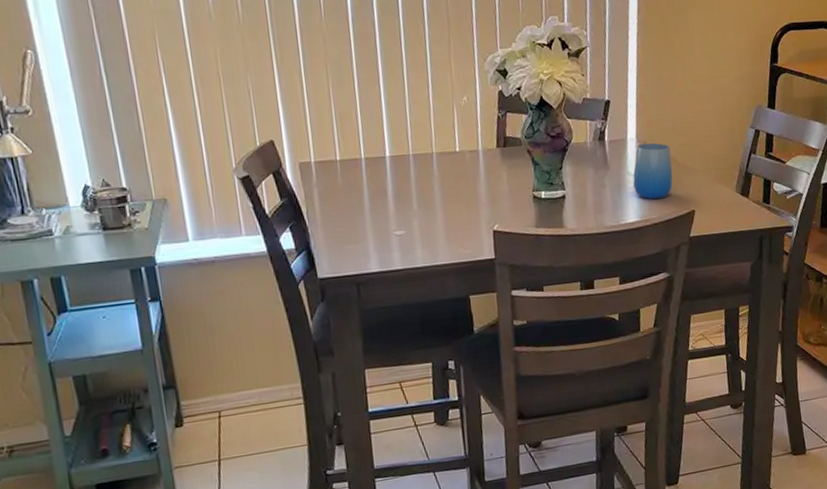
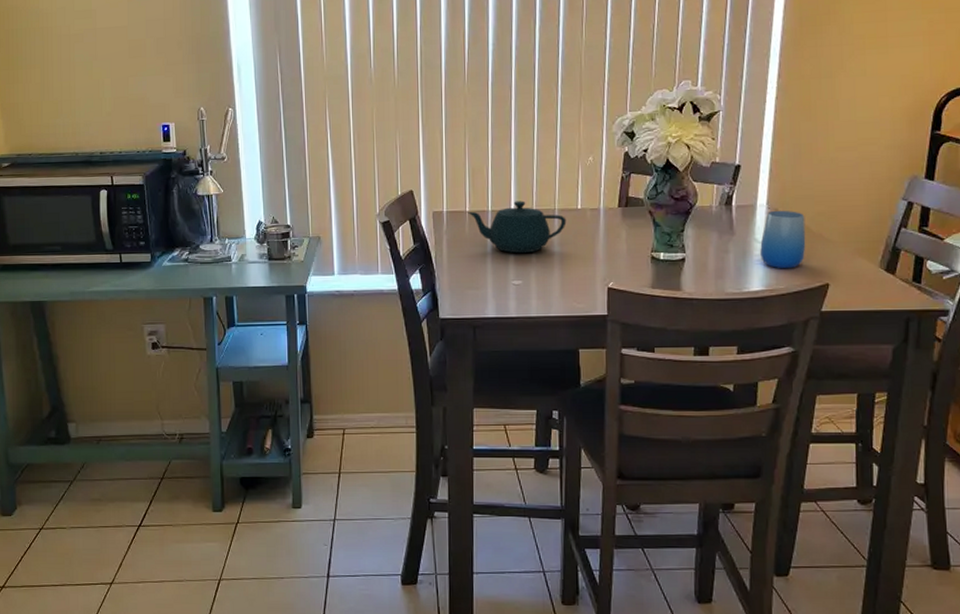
teapot: none [339,146,446,203] -> present [468,201,567,254]

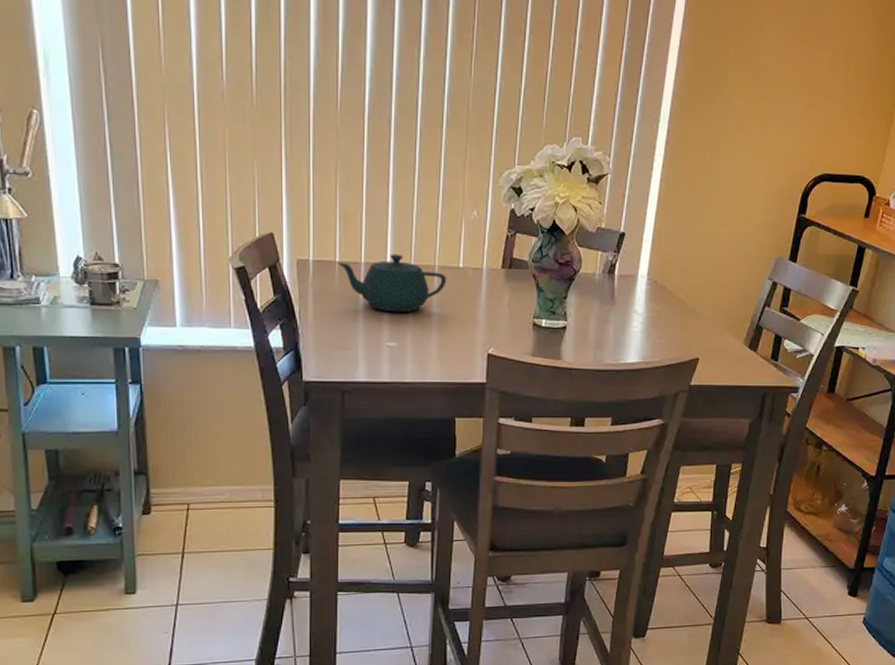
cup: present [760,210,806,269] -> none [638,282,682,342]

